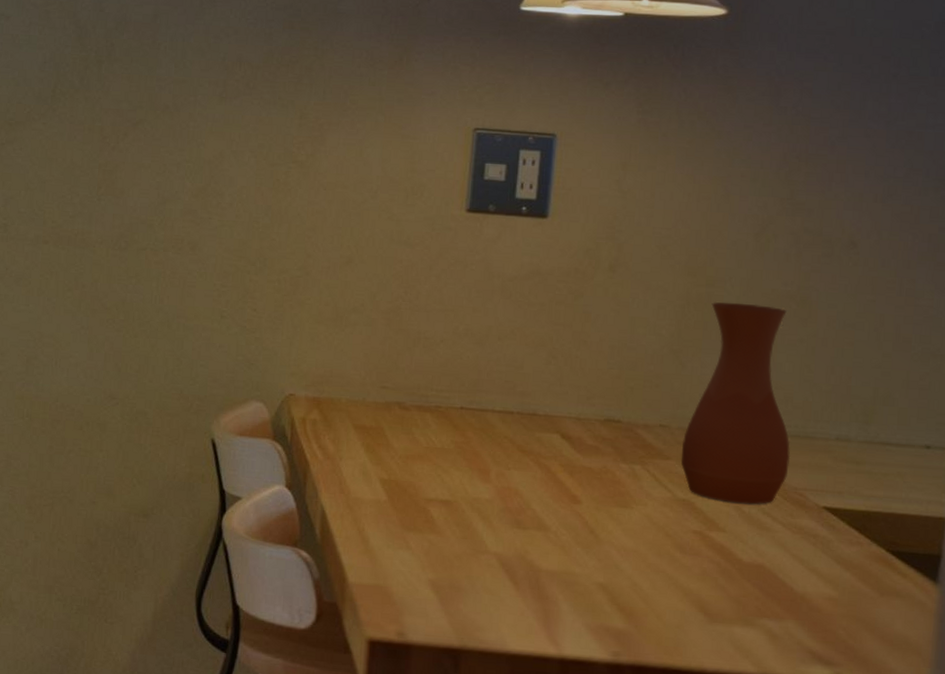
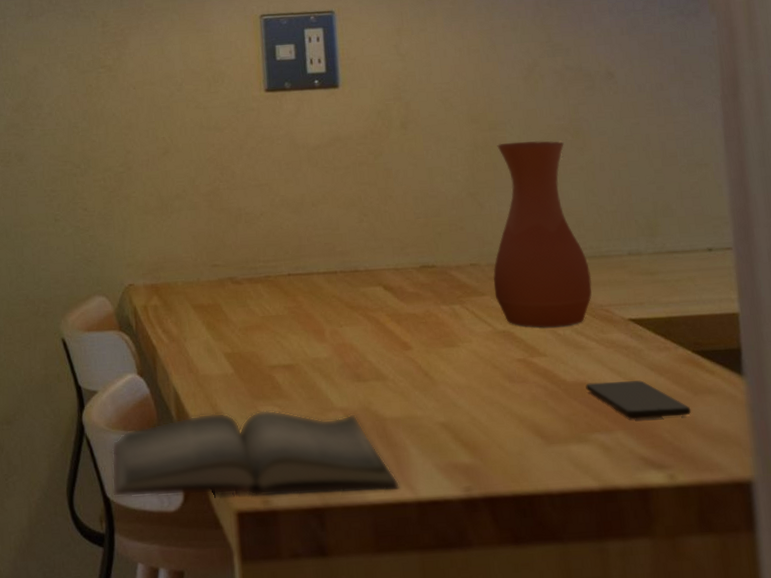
hardback book: none [243,536,545,642] -> present [111,409,400,497]
smartphone: none [762,566,873,616] -> present [585,380,691,420]

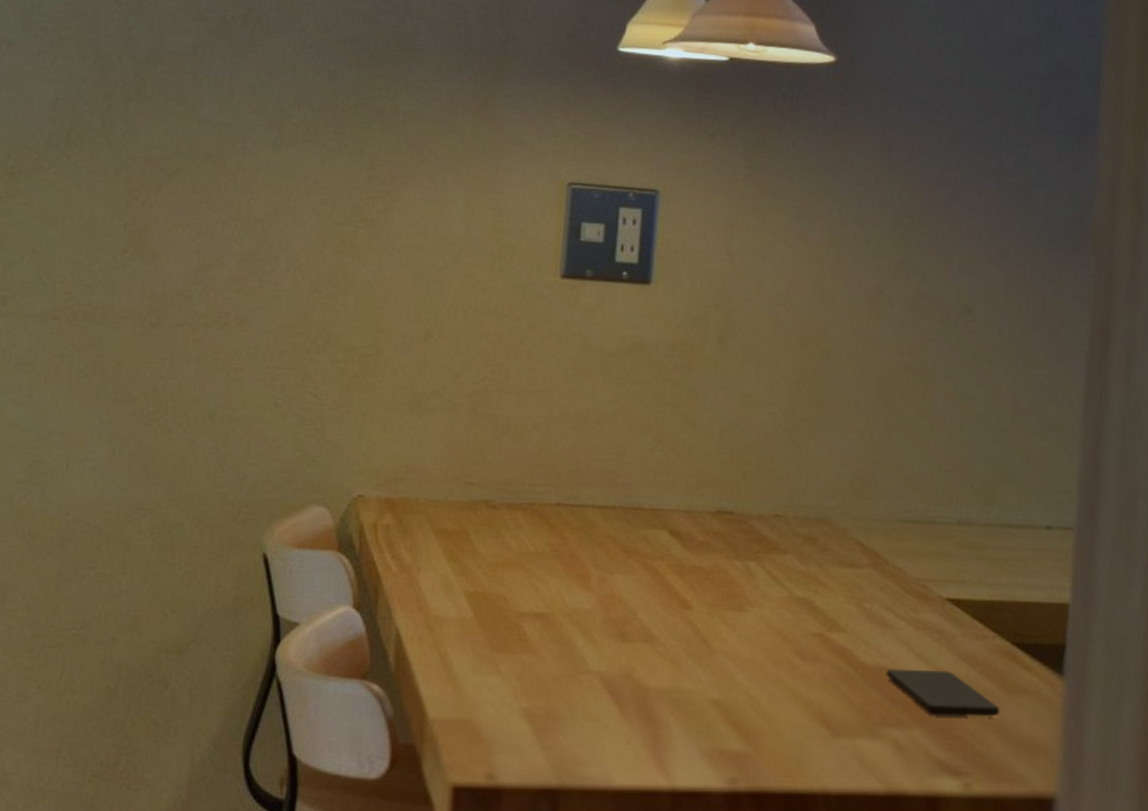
hardback book: present [111,409,400,497] -> none [301,663,655,774]
vase: present [493,140,592,328] -> none [798,375,912,600]

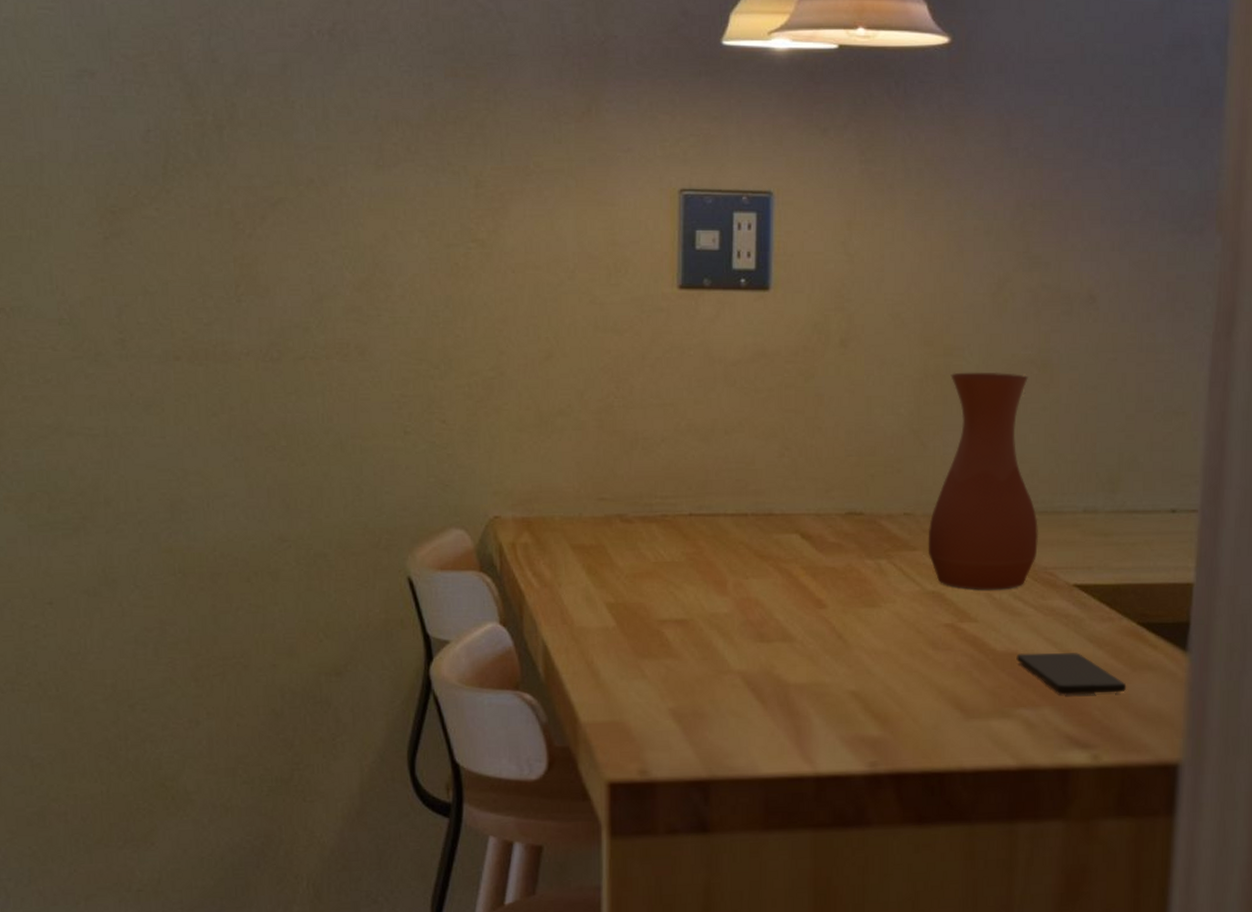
vase: none [798,375,912,600] -> present [928,372,1039,590]

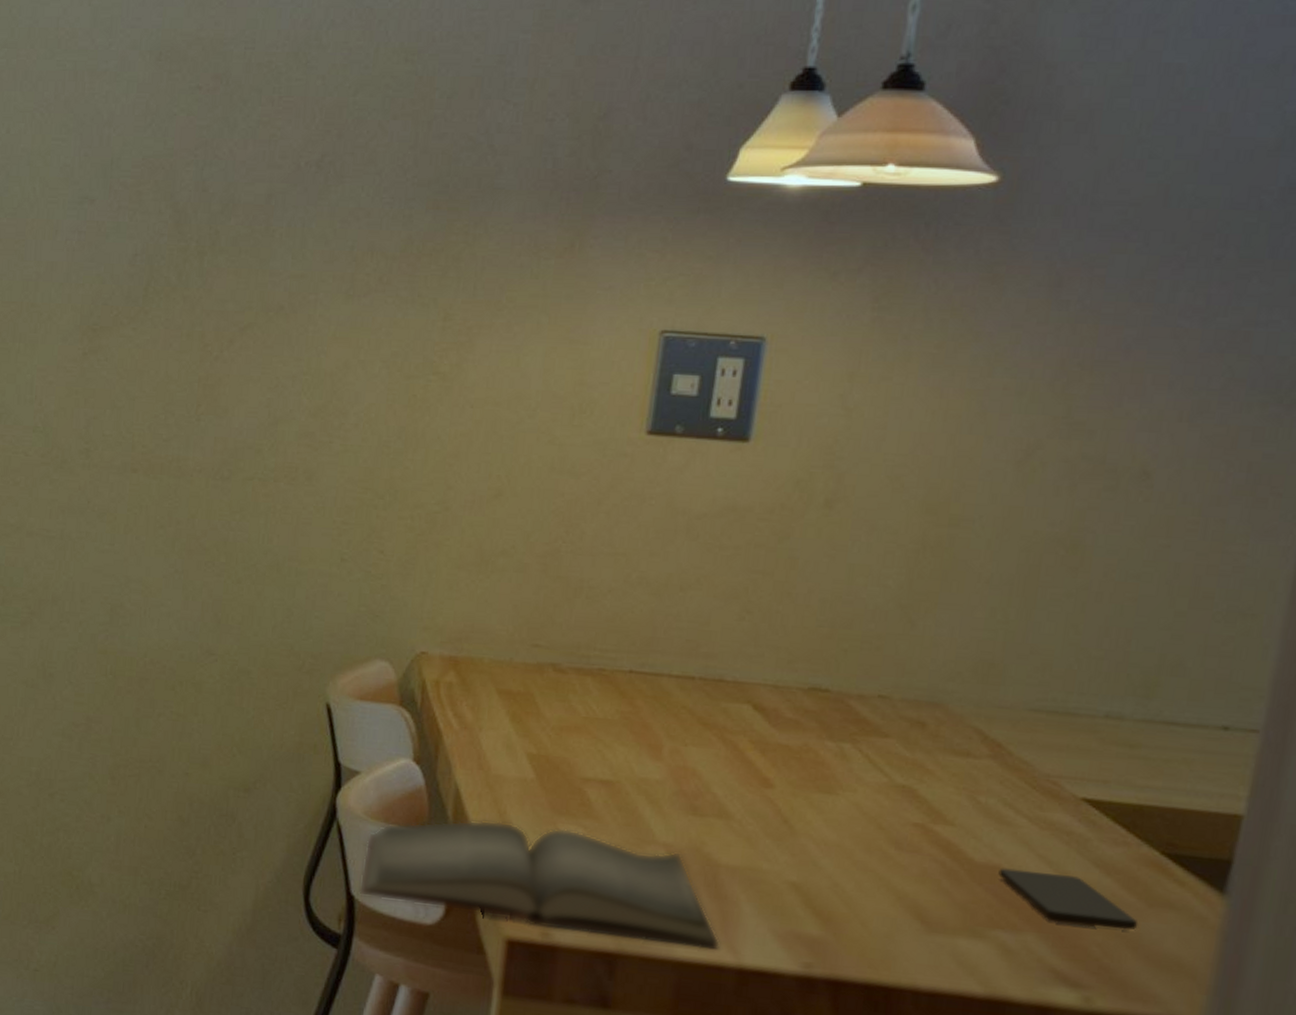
hardback book: none [462,669,798,766] -> present [359,819,721,949]
vase: present [928,372,1039,590] -> none [902,545,1052,793]

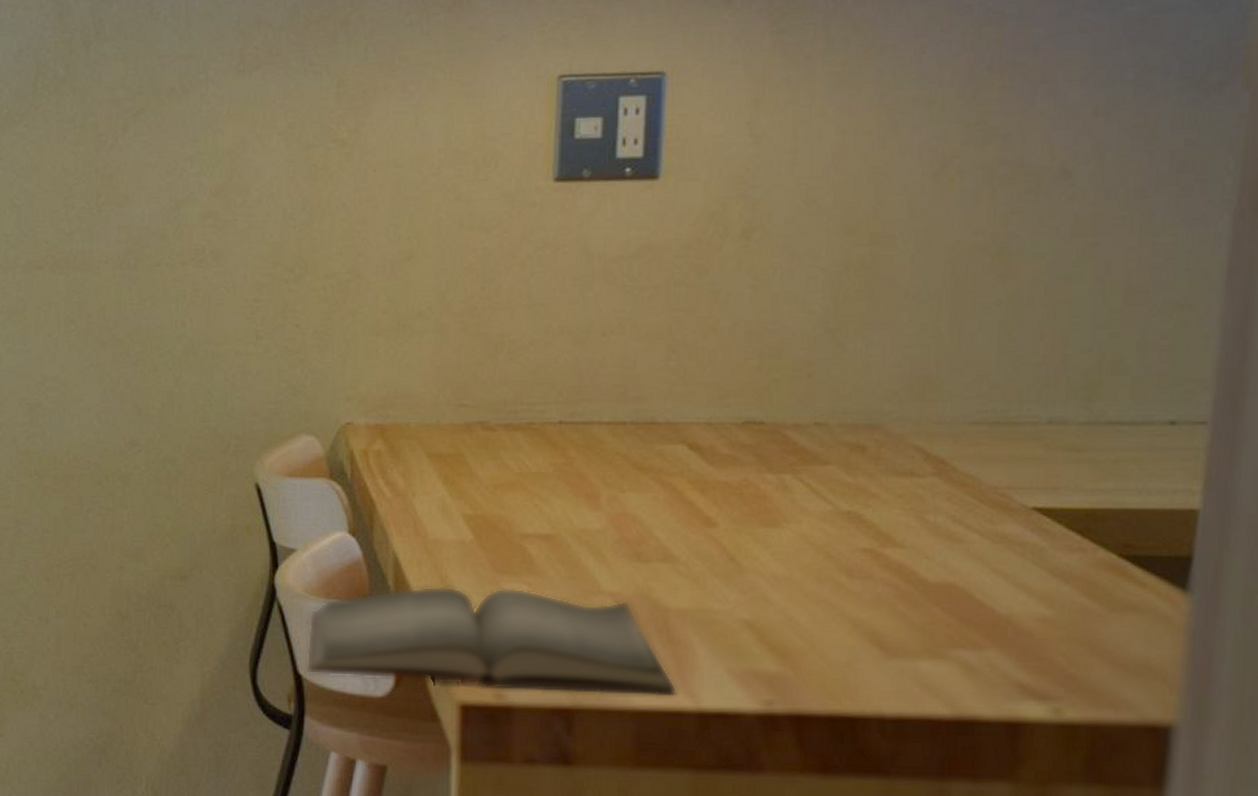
smartphone: present [998,868,1138,931] -> none [954,586,1102,638]

